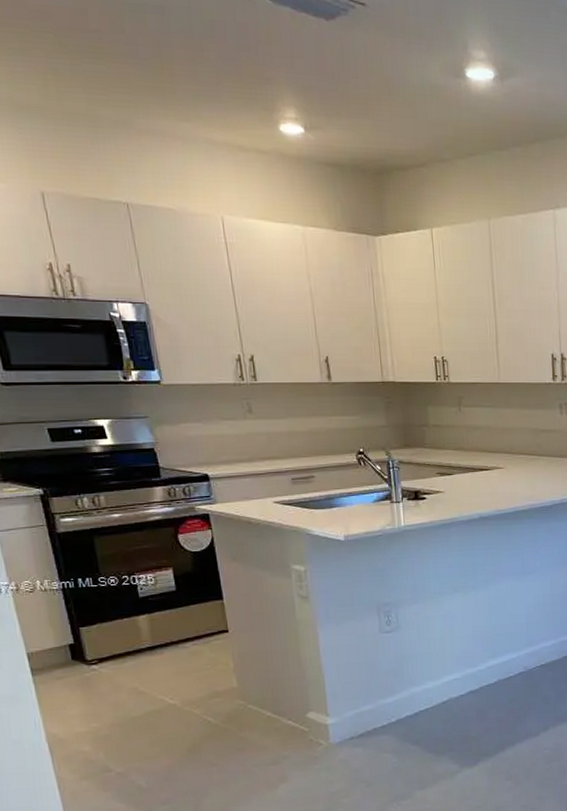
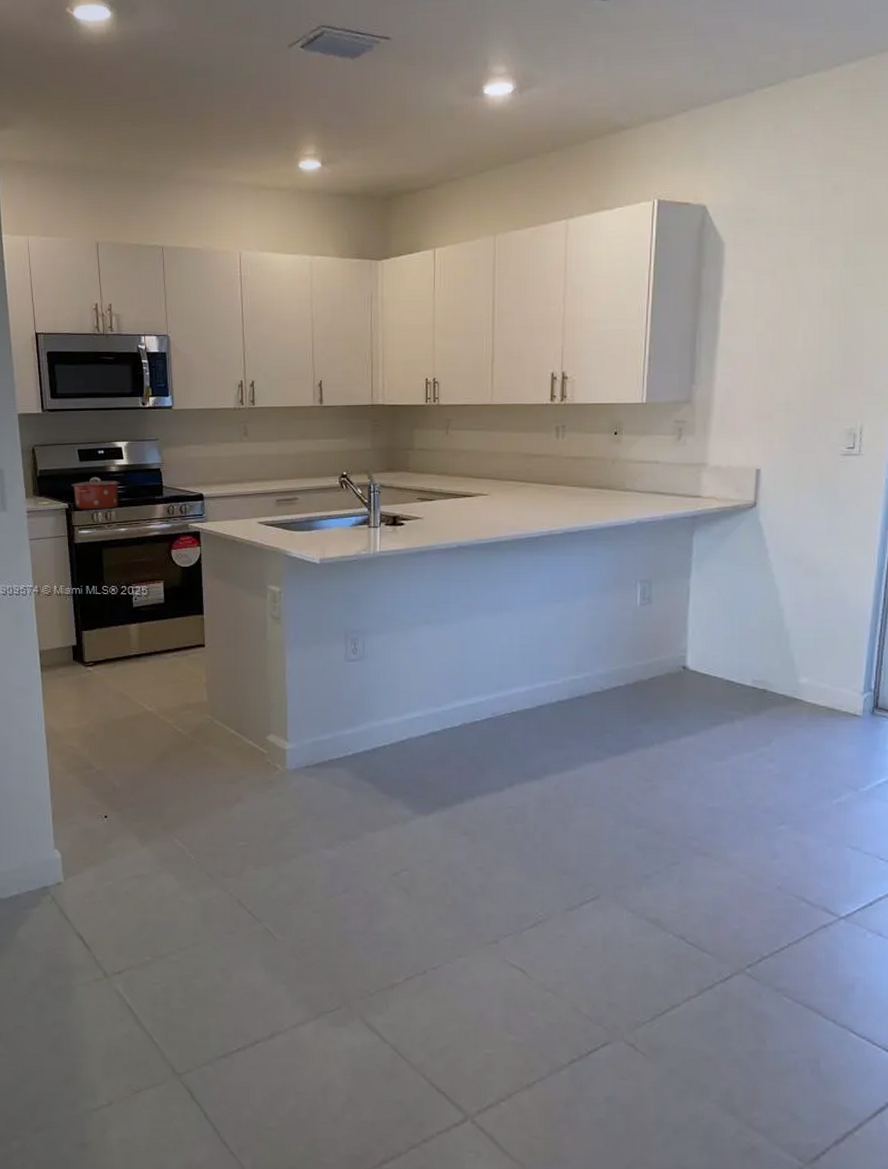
casserole: none [43,459,108,497] -> present [71,477,120,511]

